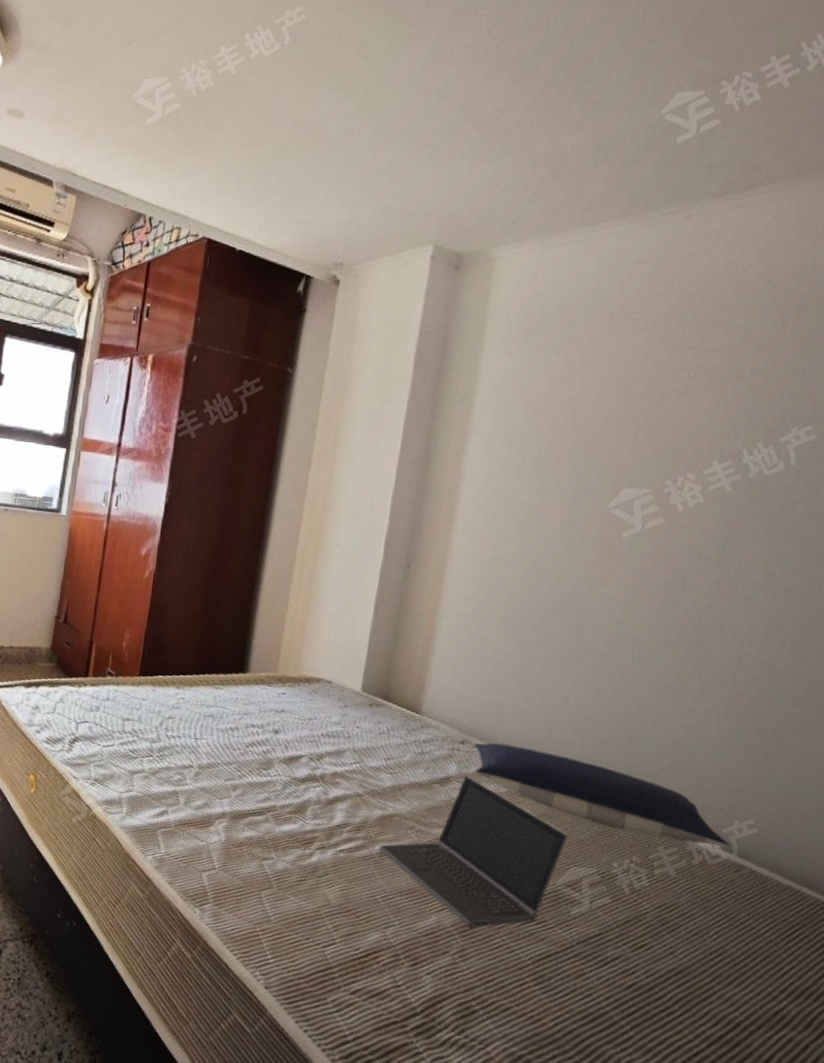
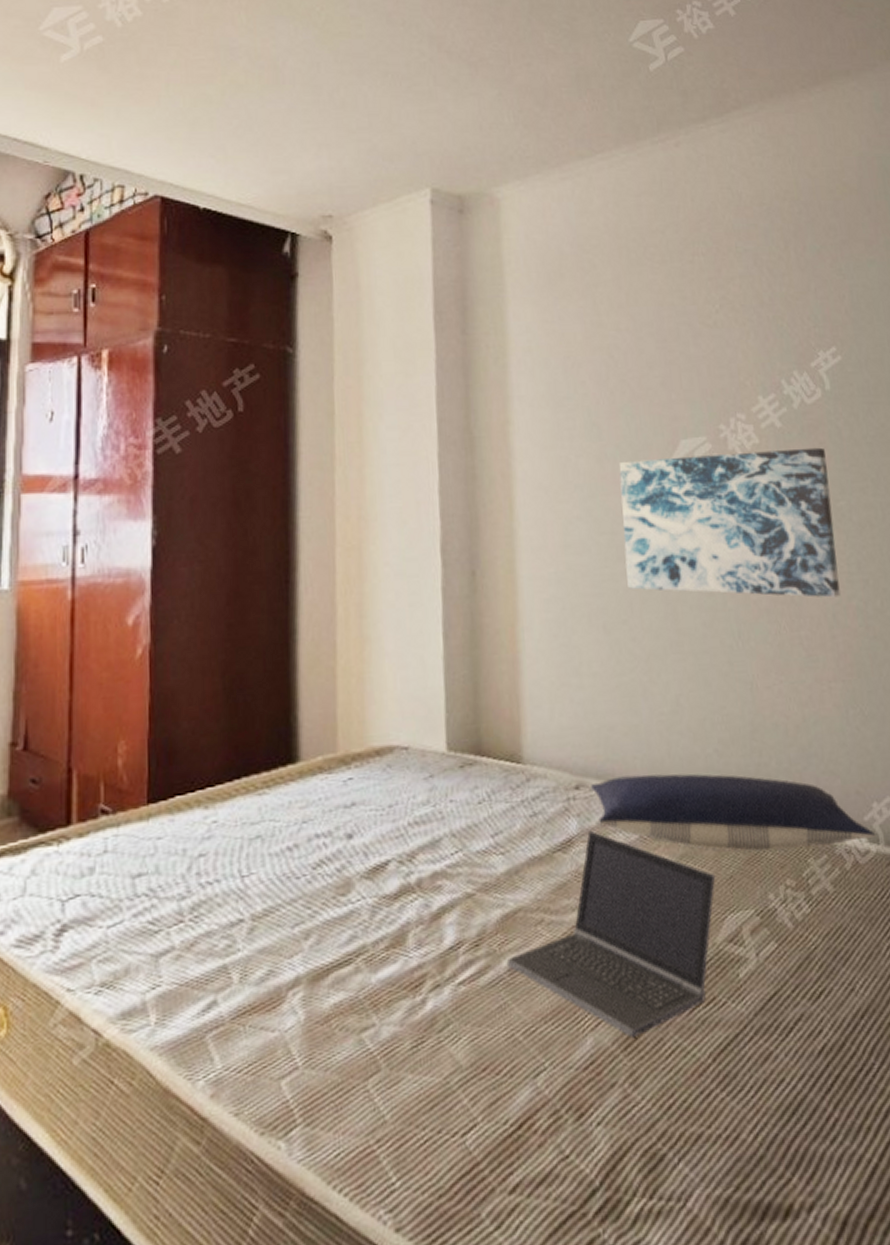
wall art: none [543,498,772,648] -> present [619,447,840,598]

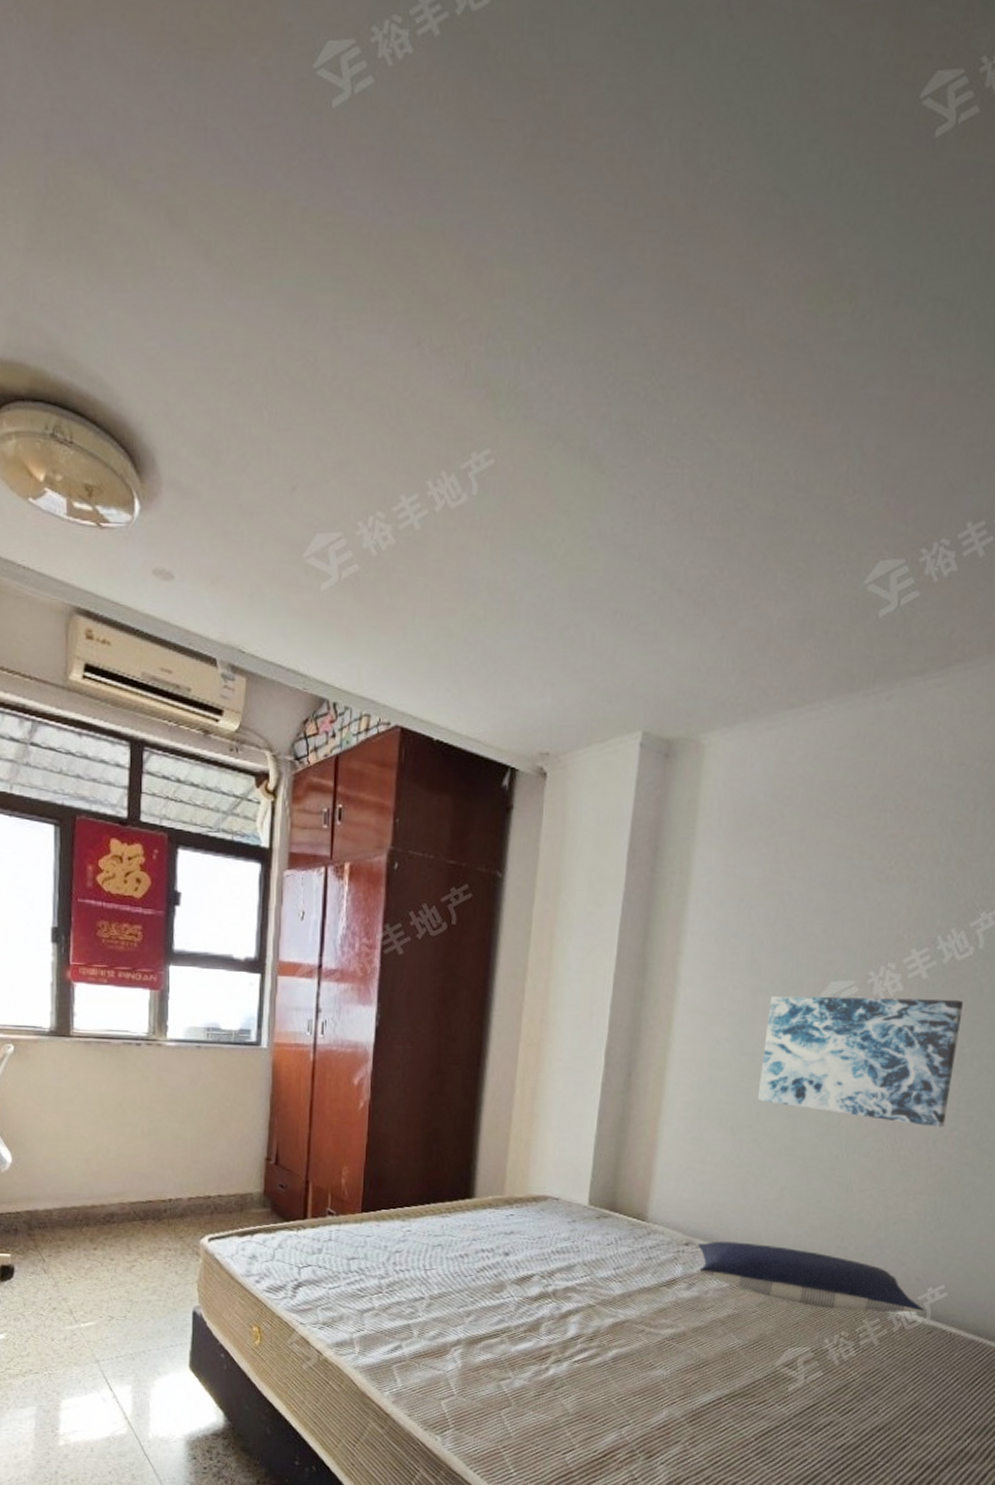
laptop computer: present [507,830,716,1039] -> none [612,1275,785,1416]

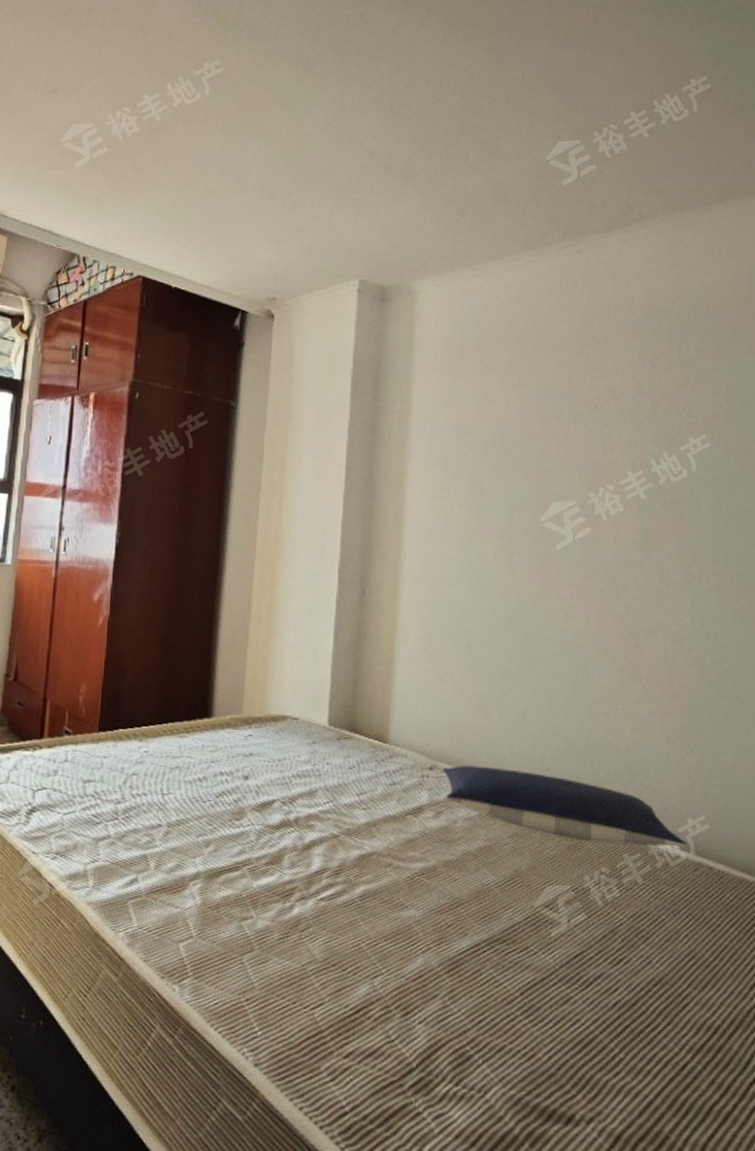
wall art: present [758,995,963,1128] -> none [492,515,684,647]

